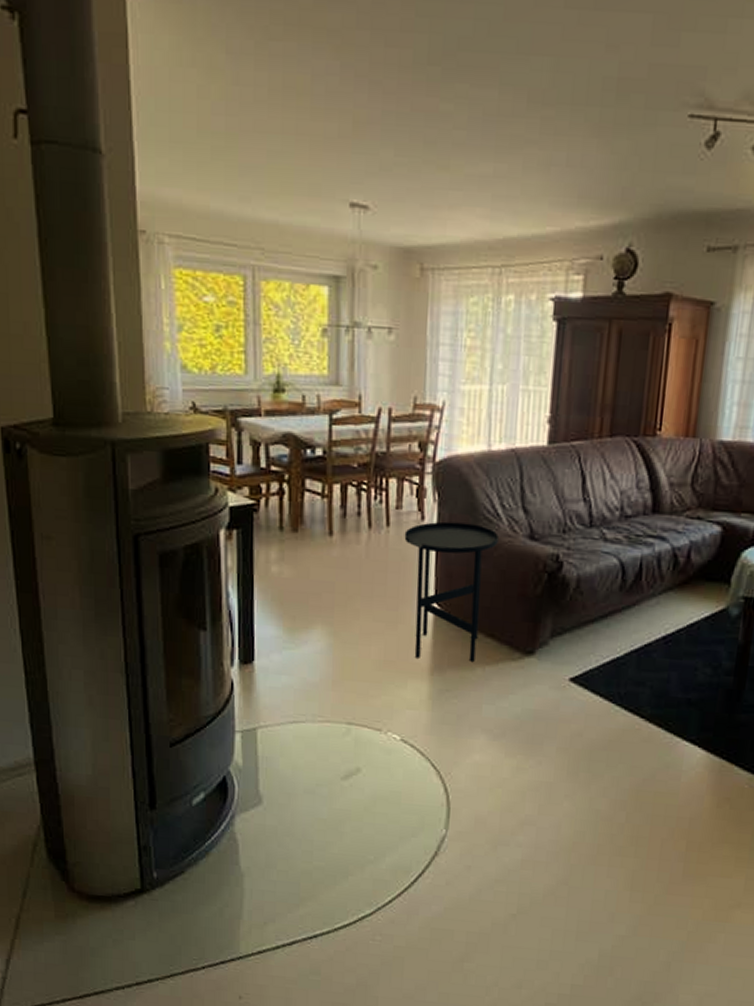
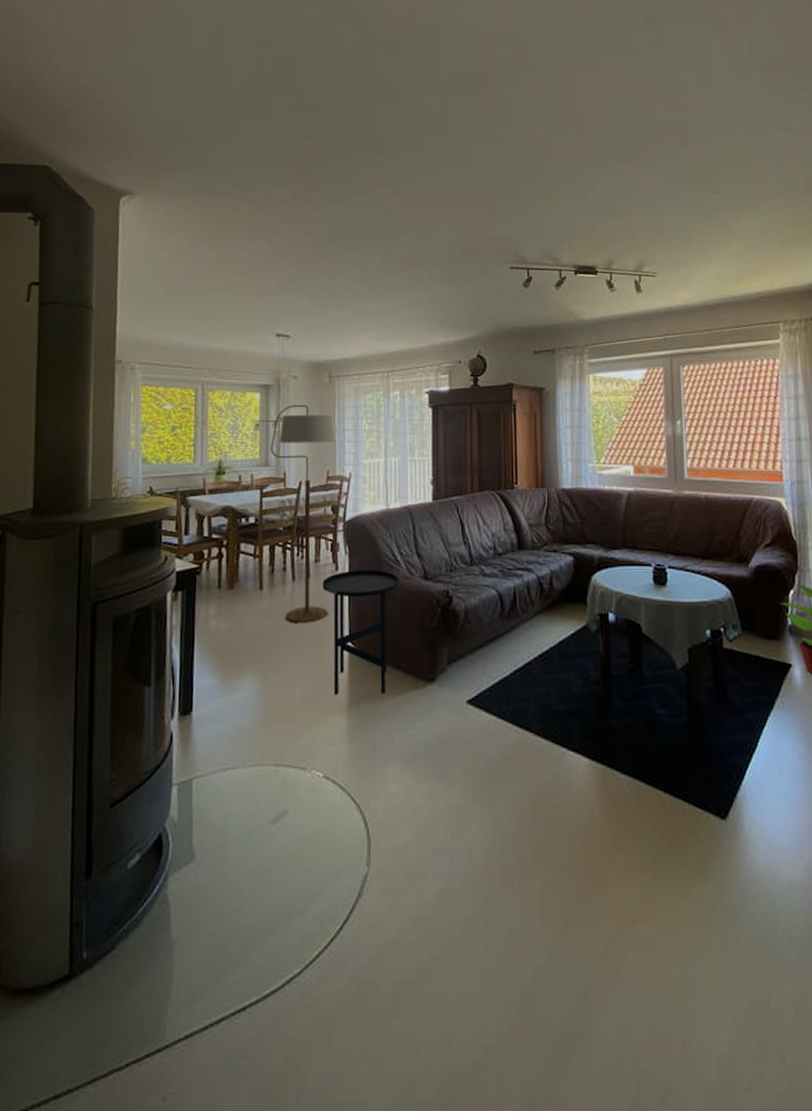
floor lamp: none [342,305,426,578] -> present [270,404,335,623]

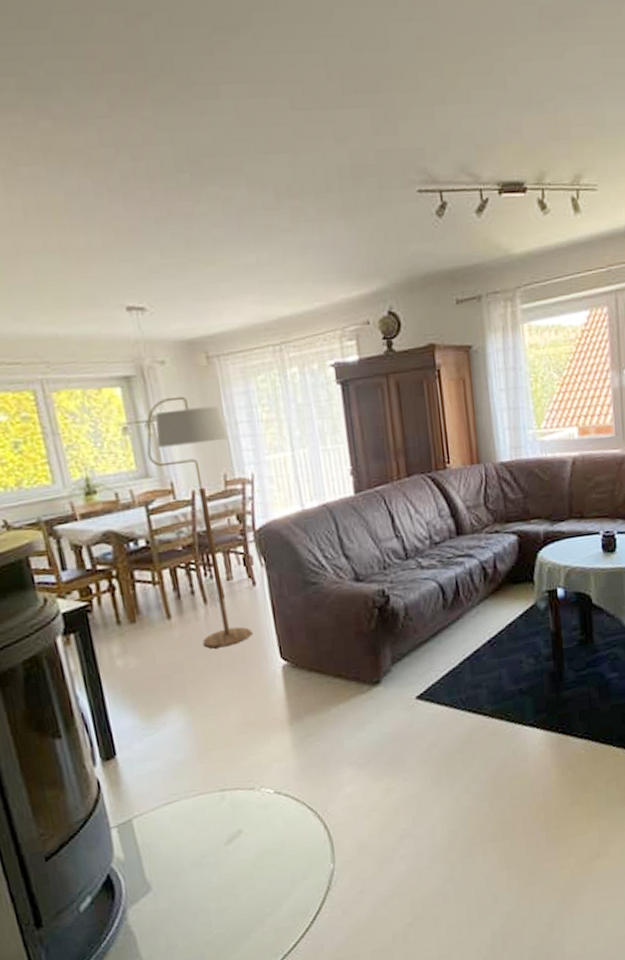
side table: present [322,570,399,695] -> none [239,578,328,713]

